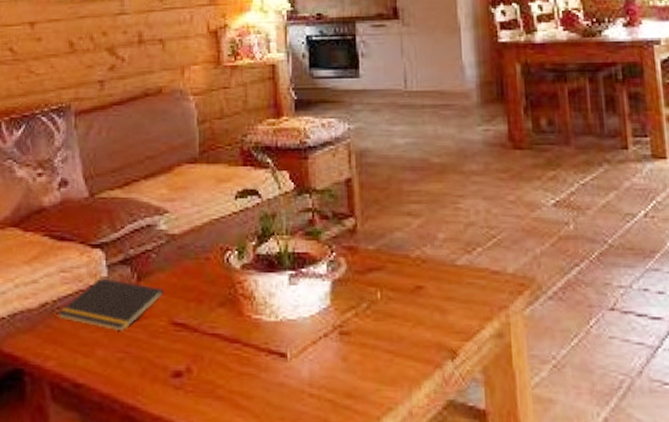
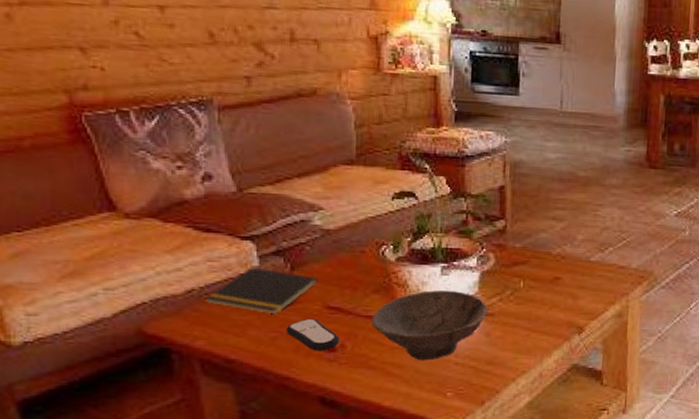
remote control: none [132,336,185,376] -> present [286,318,340,351]
bowl: none [218,302,343,390] -> present [371,290,488,361]

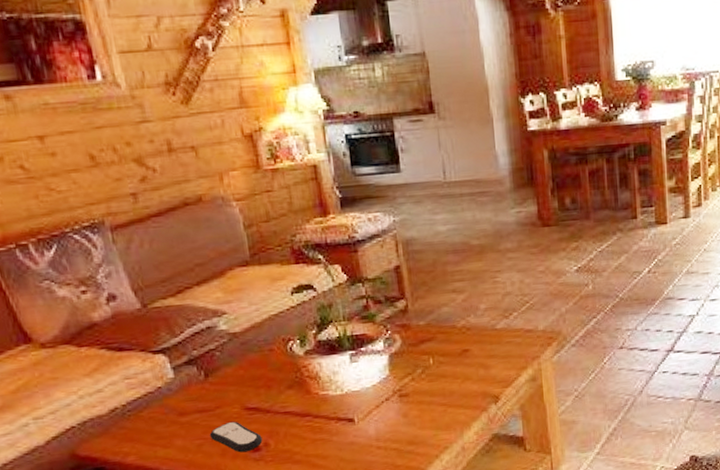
notepad: present [206,267,318,313] -> none [129,379,233,422]
bowl: present [371,290,488,361] -> none [290,376,402,449]

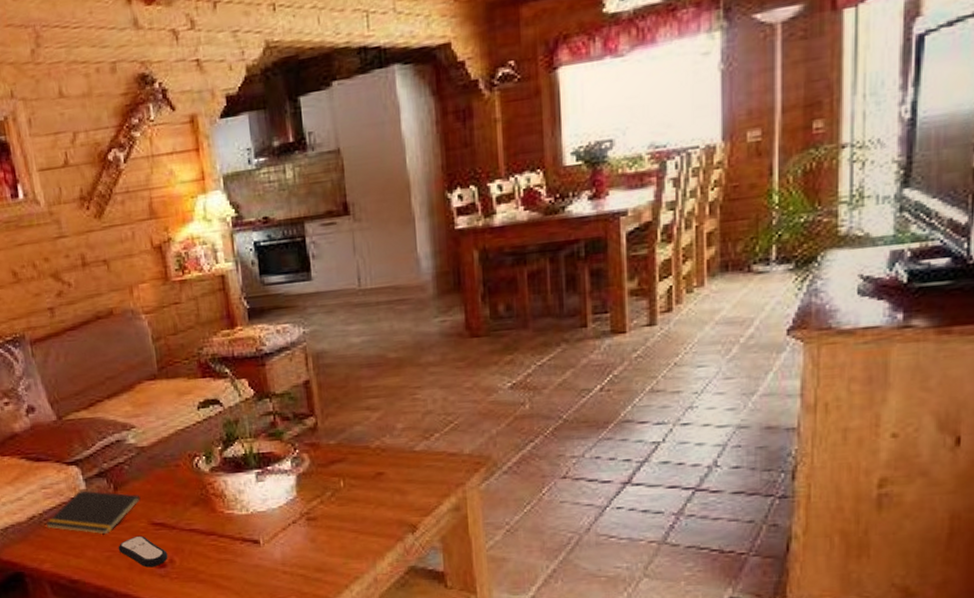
notepad: none [129,379,233,422] -> present [46,490,141,534]

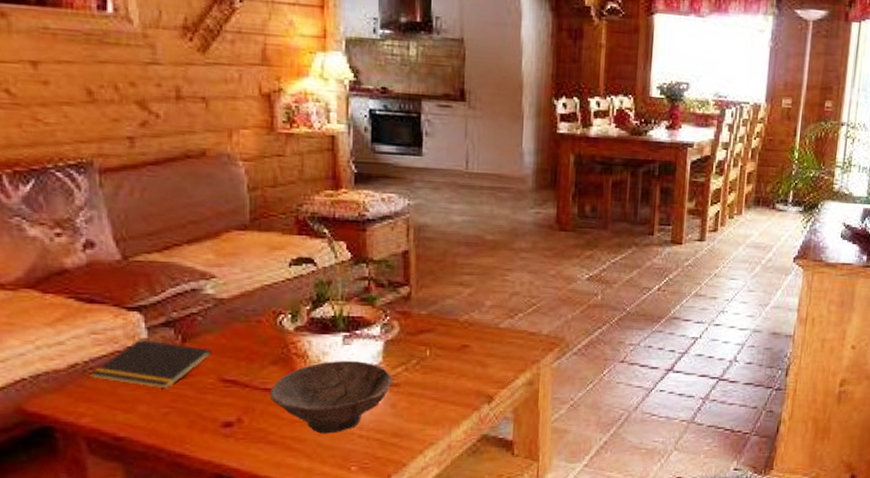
remote control: present [118,535,168,568] -> none [178,392,236,427]
bowl: none [195,496,310,571] -> present [270,360,393,434]

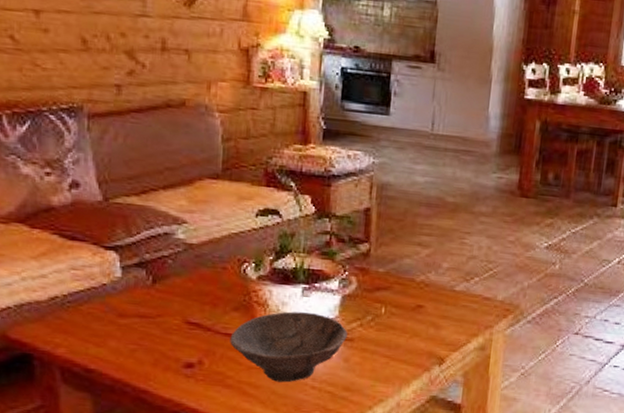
notepad: present [91,339,212,388] -> none [69,278,179,326]

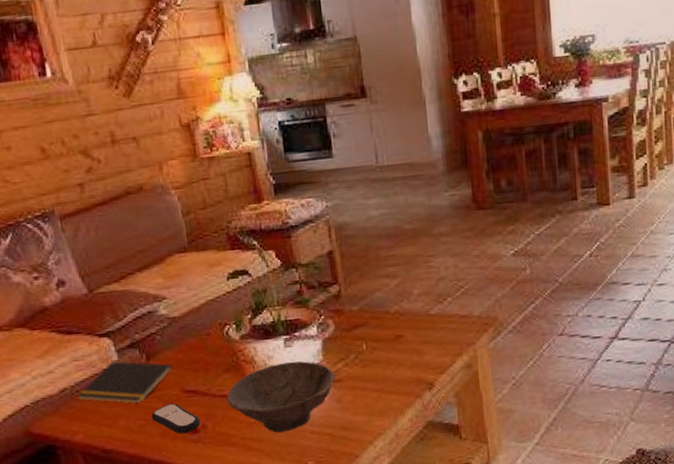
notepad: none [69,278,179,326] -> present [78,361,173,403]
remote control: none [145,332,198,367] -> present [151,403,201,434]

